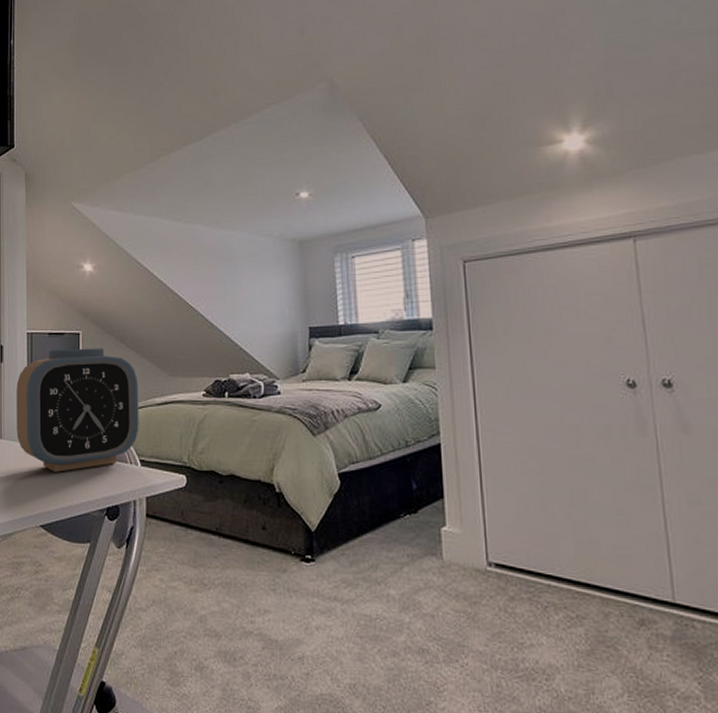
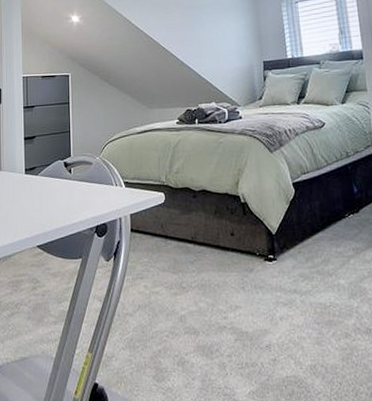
alarm clock: present [16,348,139,472] -> none [14,87,123,197]

